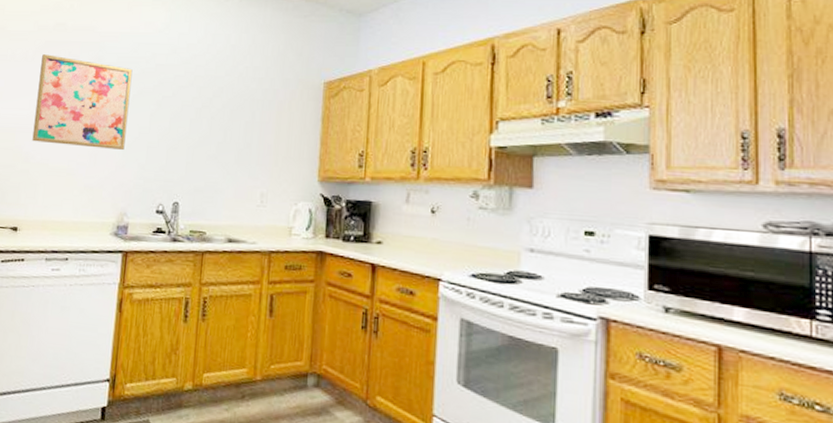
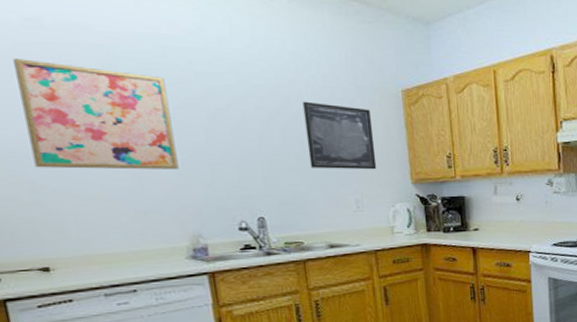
wall art: none [227,91,291,164] -> present [302,101,377,170]

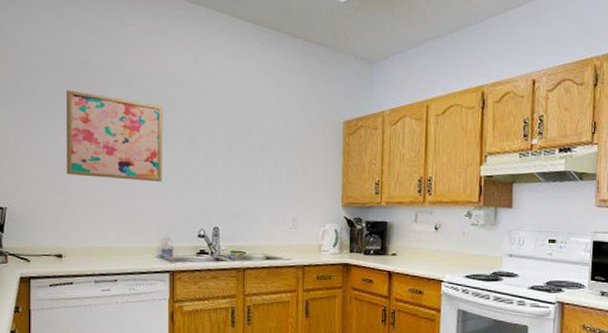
wall art: present [302,101,377,170] -> none [260,129,315,192]

